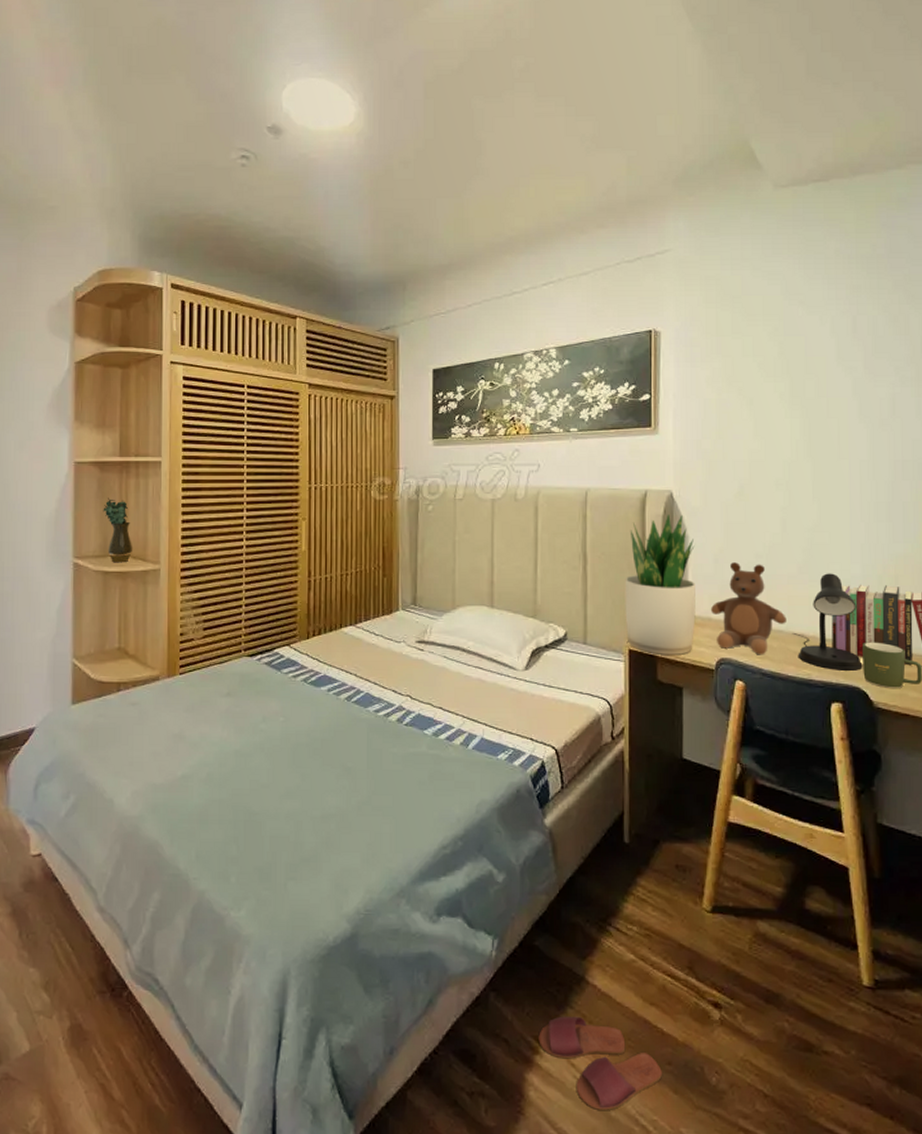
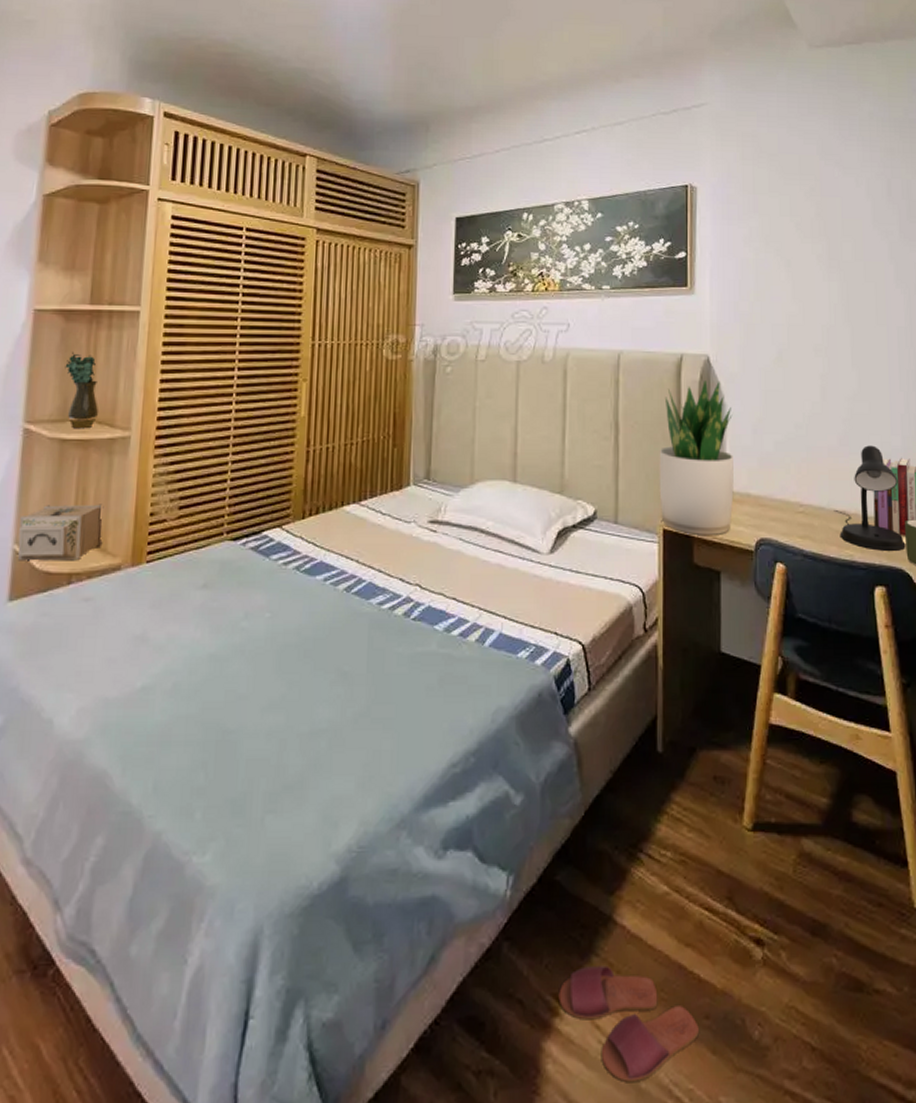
decorative box: none [75,625,143,672] -> present [17,504,104,561]
teddy bear: present [710,562,787,655] -> none [749,433,828,535]

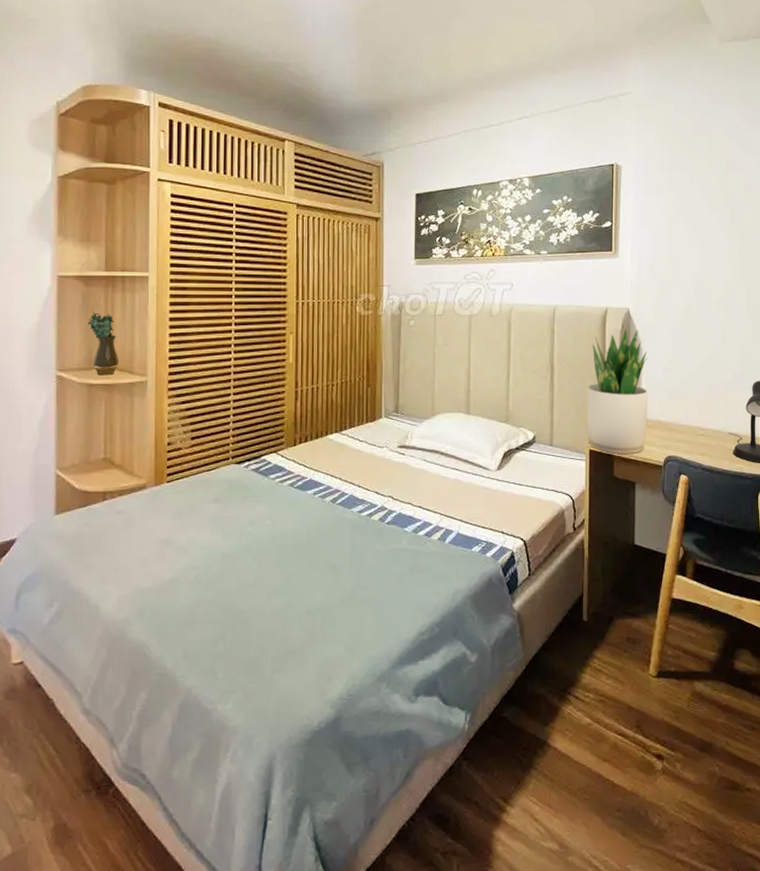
decorative box: present [17,504,104,561] -> none [58,436,130,483]
slippers: present [558,965,699,1082] -> none [506,776,612,857]

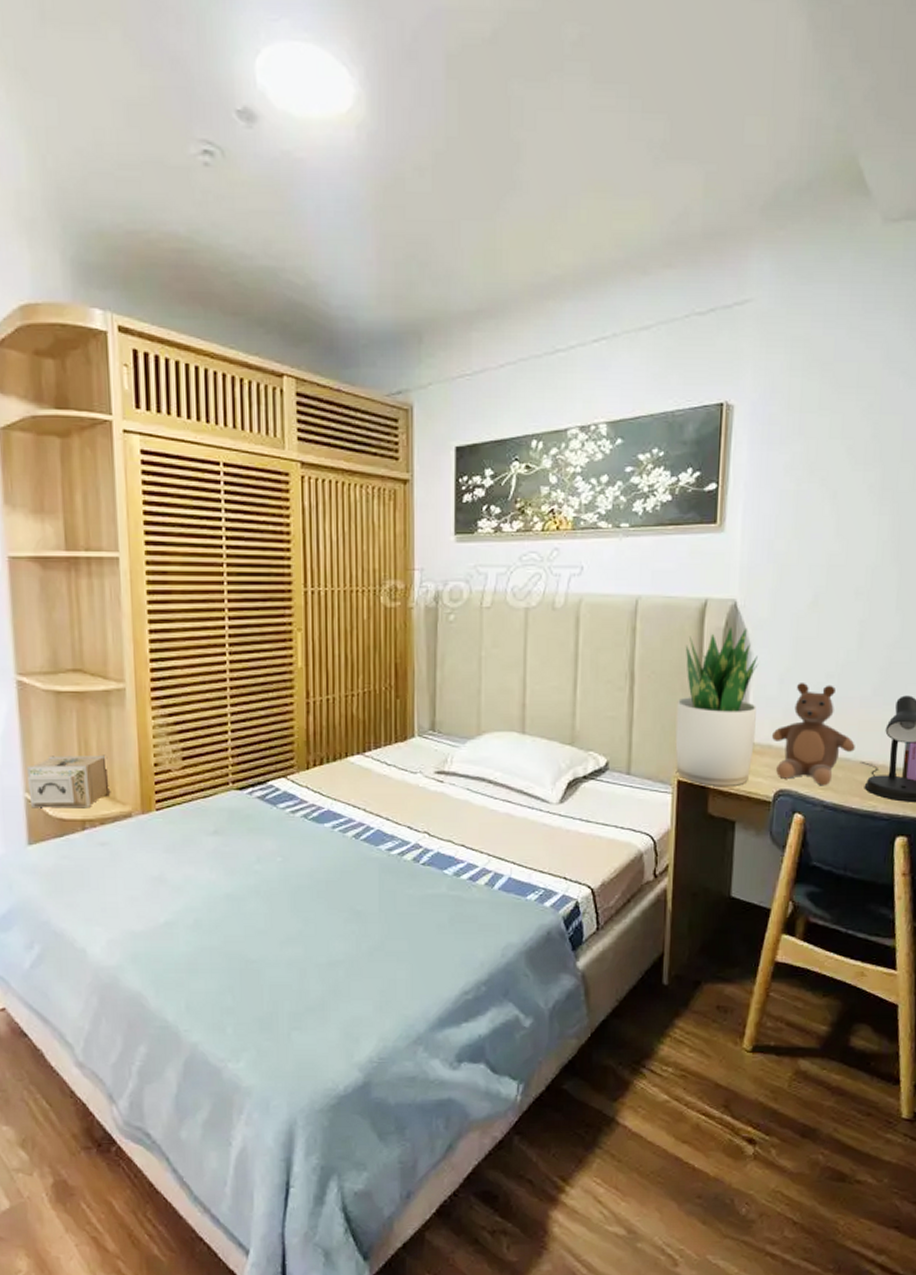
decorative box: none [58,436,130,483] -> present [26,754,111,809]
vase: present [88,311,120,375] -> none [49,601,91,681]
teddy bear: none [660,372,724,453] -> present [771,683,855,786]

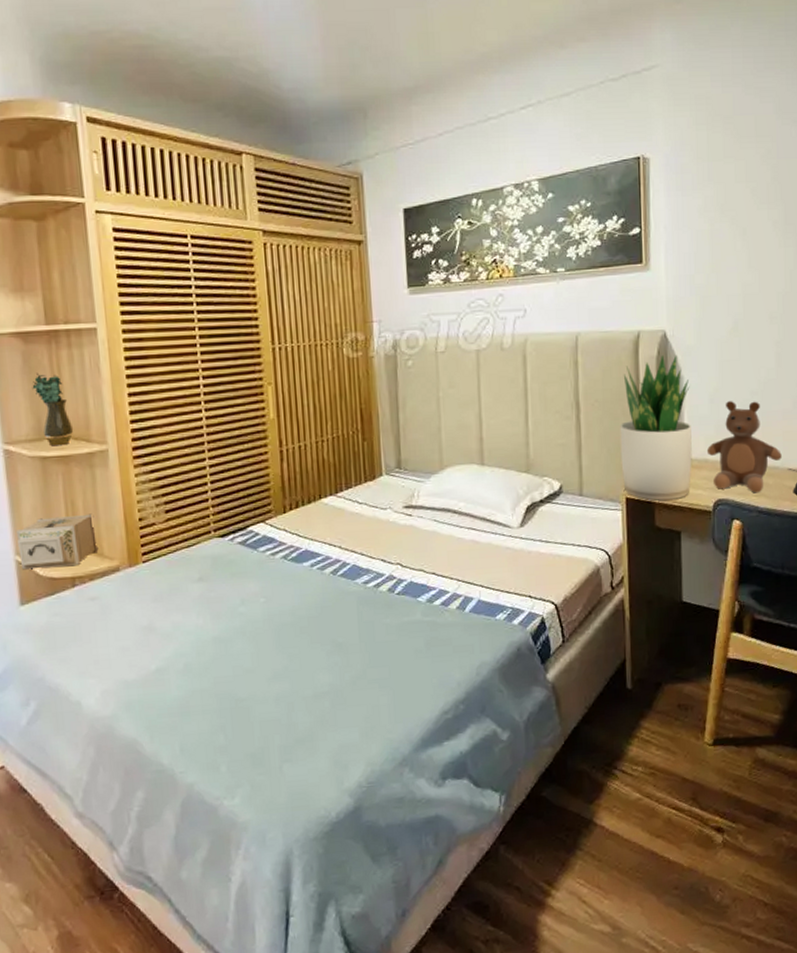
vase: none [49,601,91,681] -> present [32,372,74,447]

